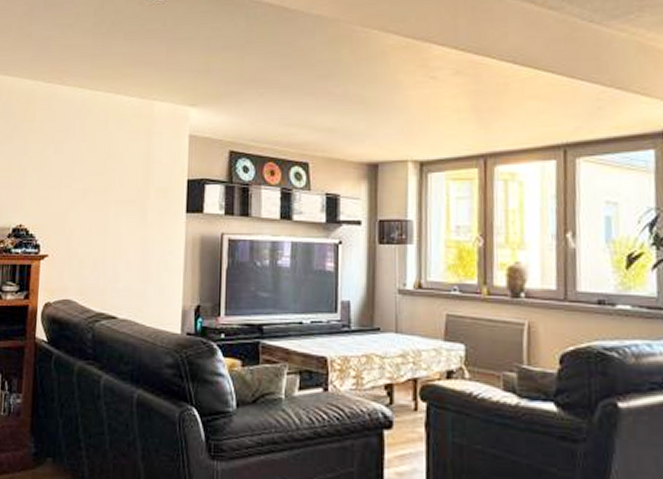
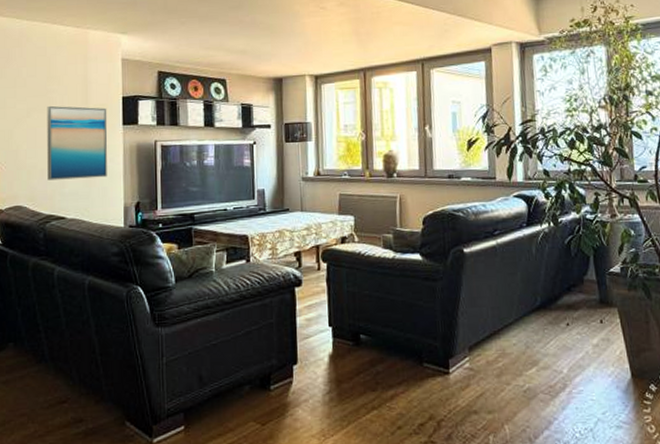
wall art: none [100,186,170,273] -> present [47,105,108,180]

